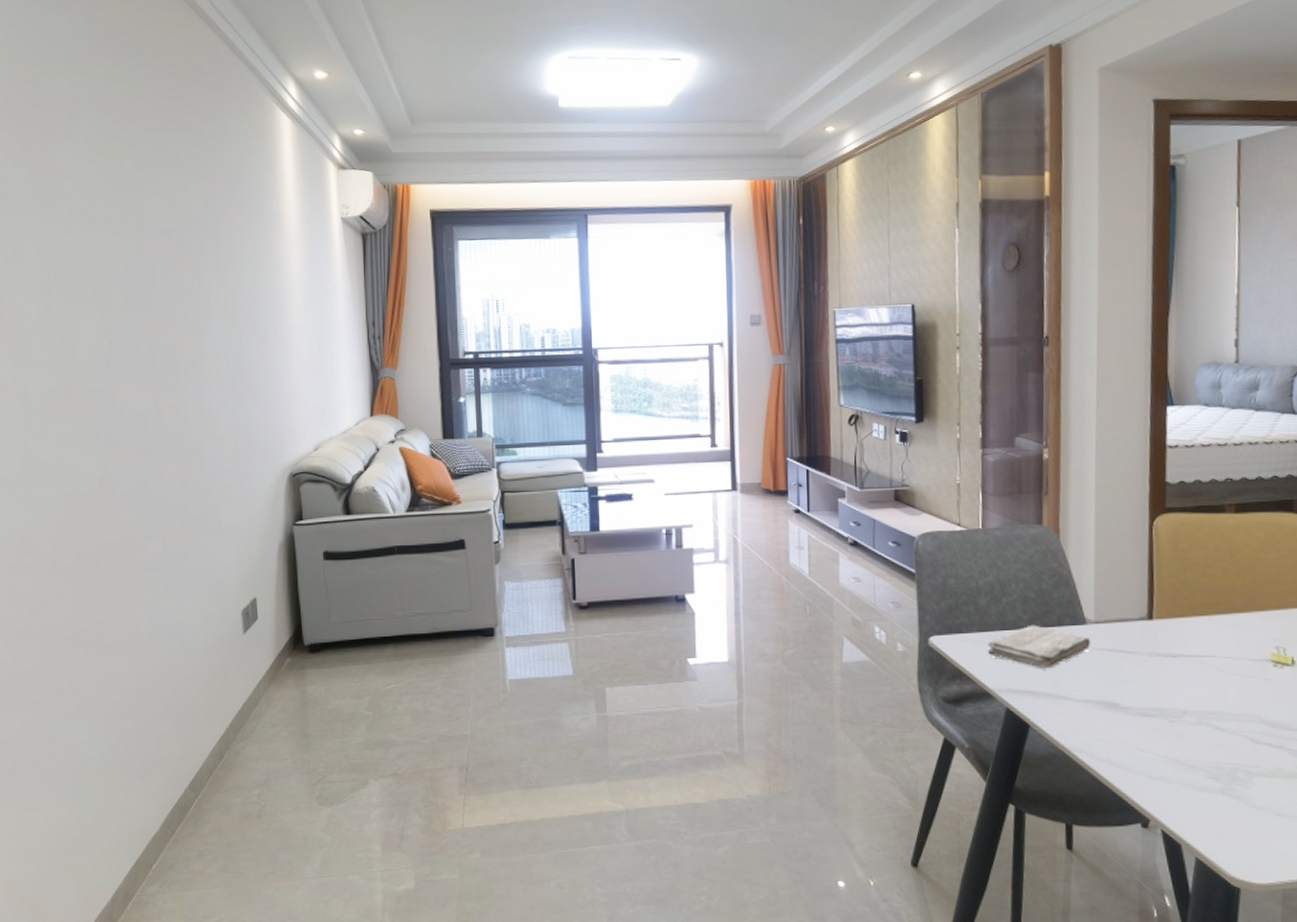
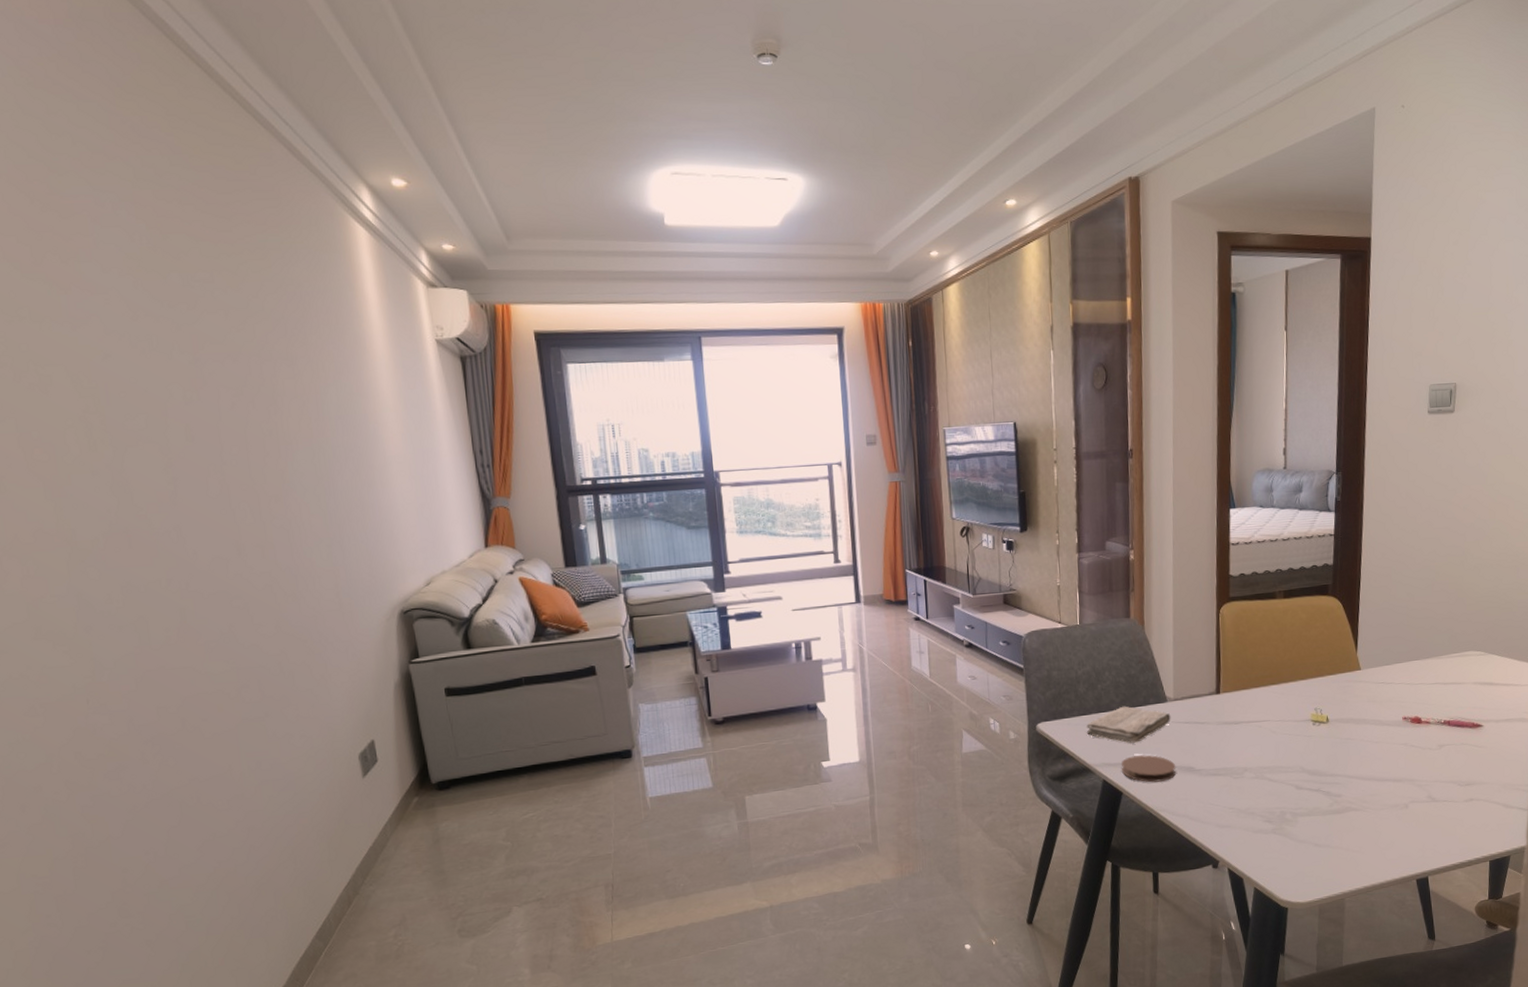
coaster: none [1028,684,1097,717] -> present [1121,755,1176,783]

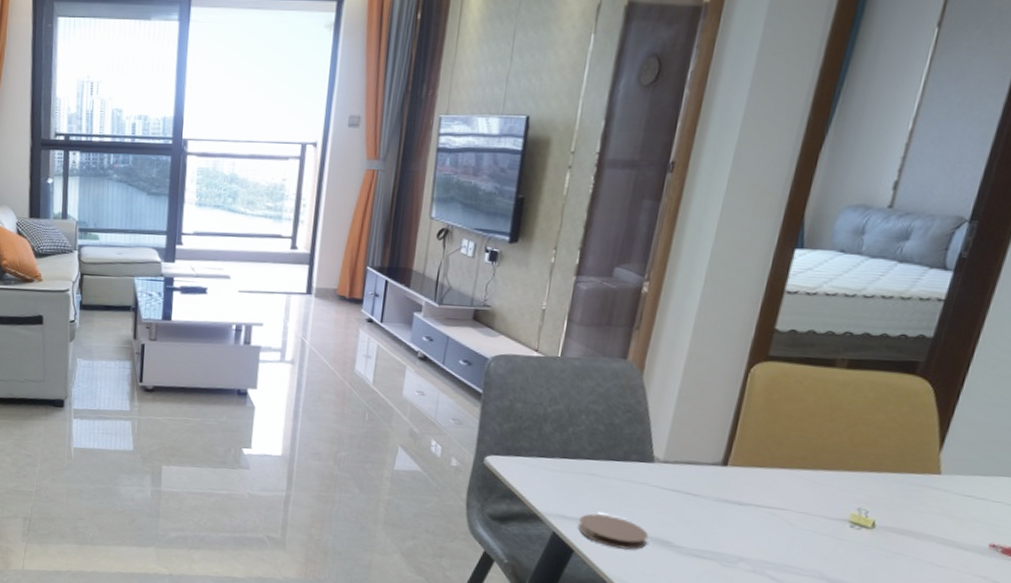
washcloth: present [1087,706,1171,743] -> none [544,456,656,500]

